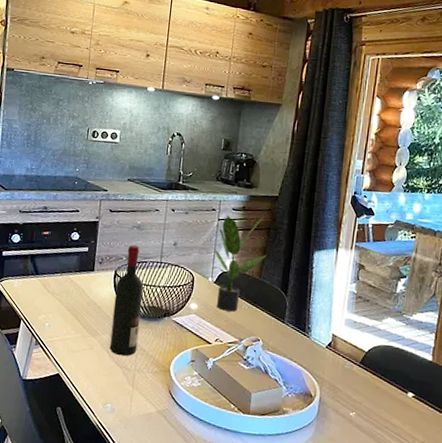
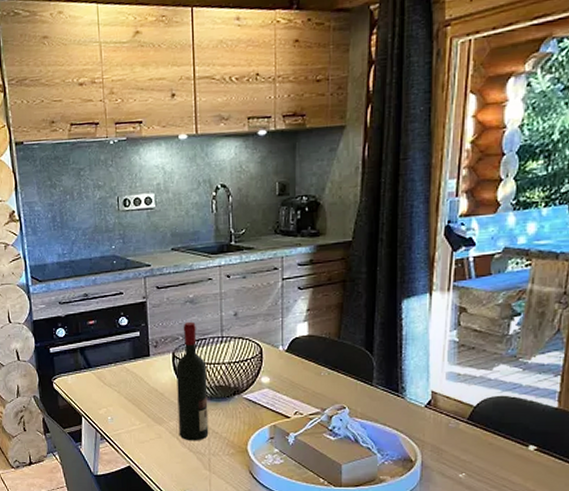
potted plant: present [211,215,267,312] -> none [280,269,345,381]

